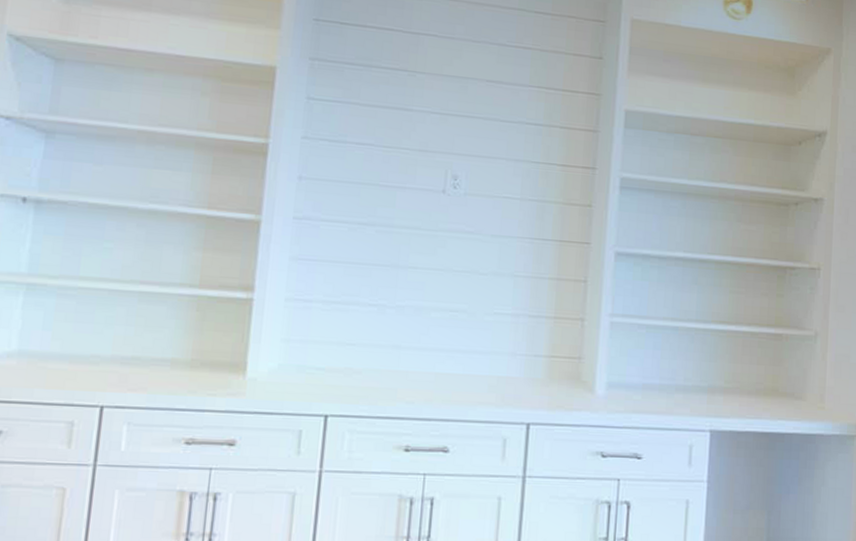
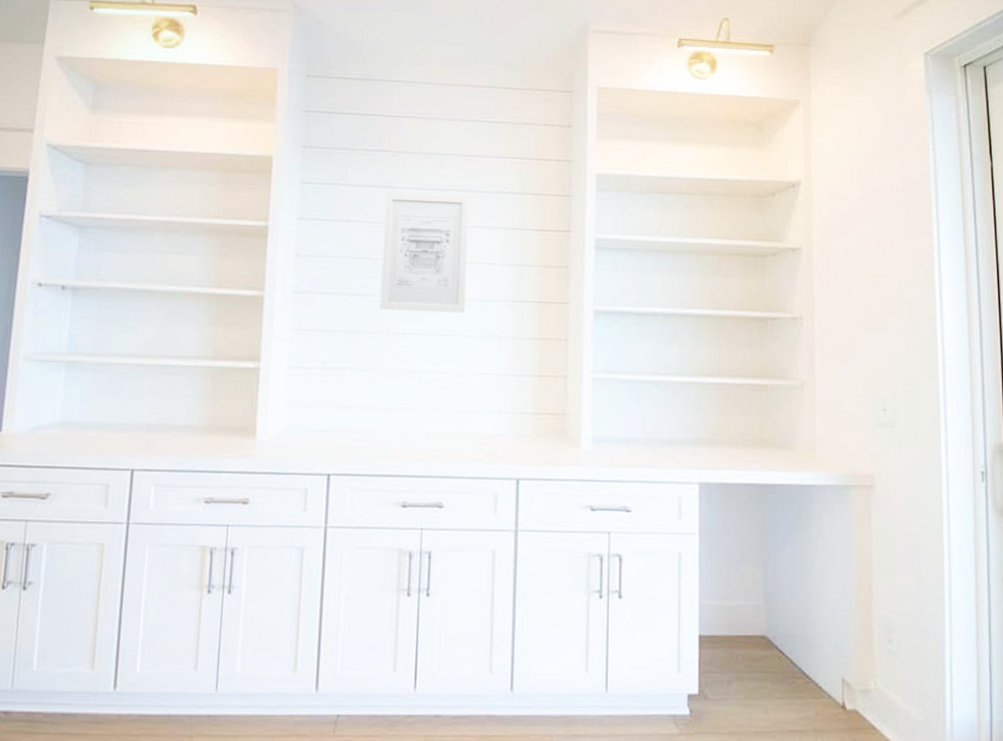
wall art: none [389,115,492,249] -> present [380,192,469,313]

